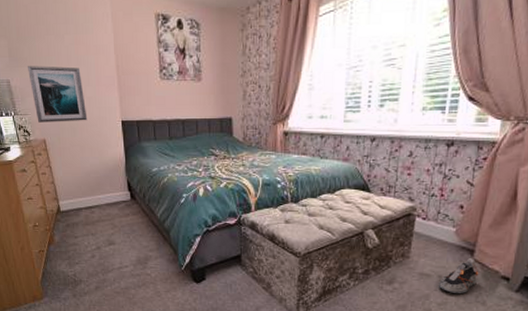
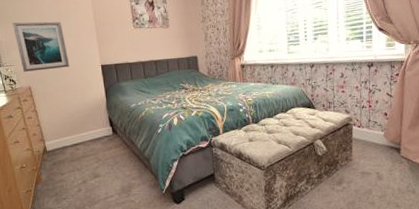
shoe: present [438,257,479,293] -> none [377,154,407,186]

